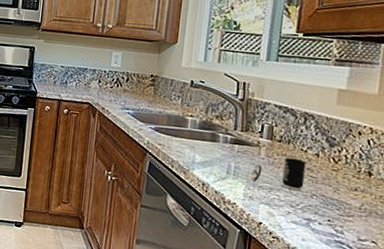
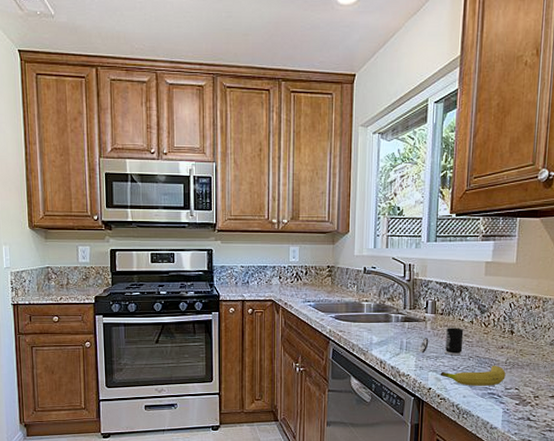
fruit: none [273,206,360,234] -> present [440,365,506,386]

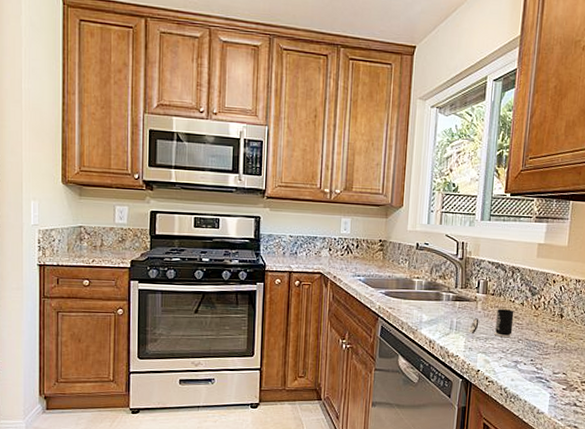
fruit: present [440,365,506,386] -> none [489,348,554,370]

